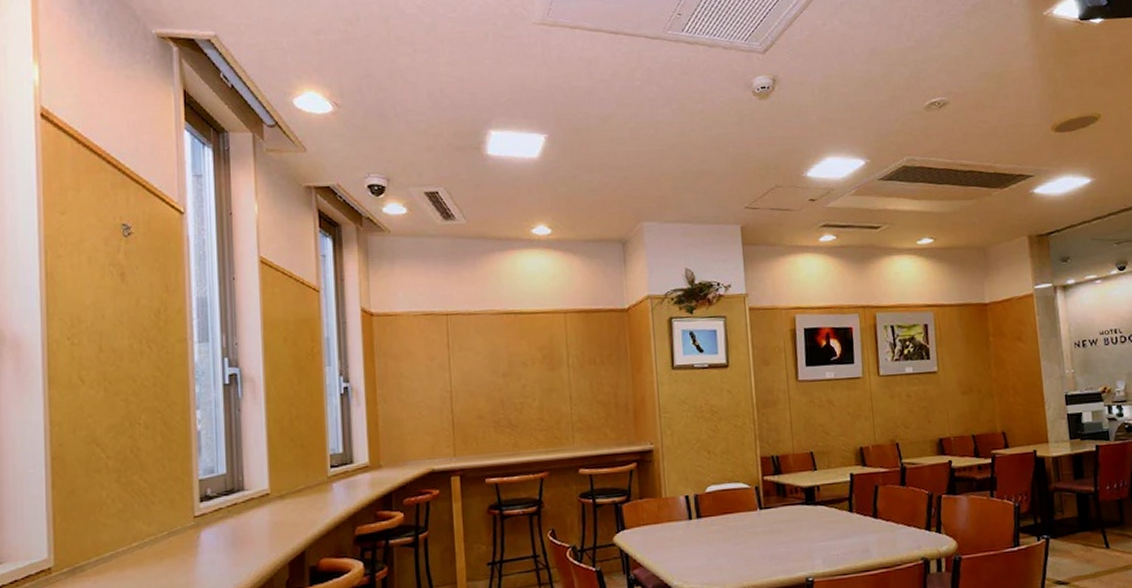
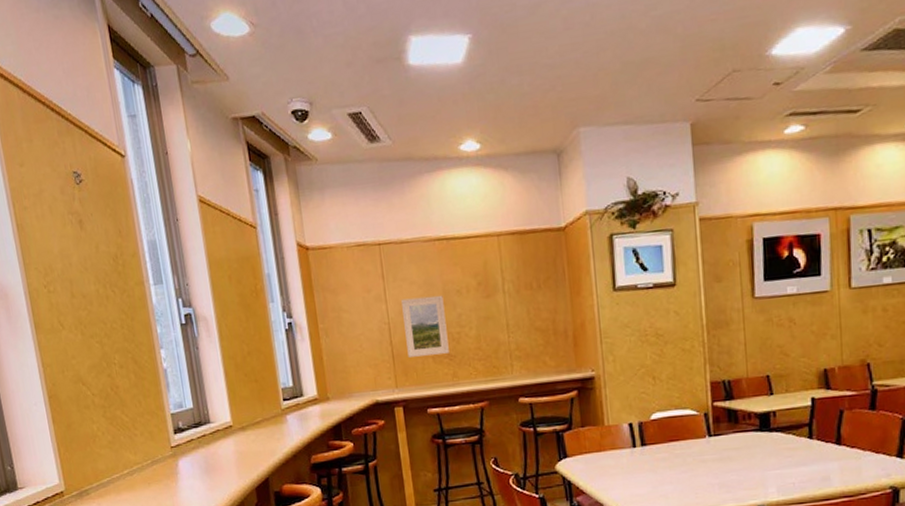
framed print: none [466,366,511,426] -> present [401,295,449,357]

